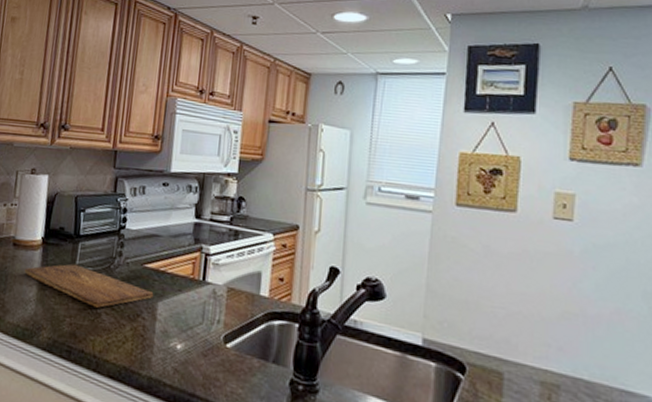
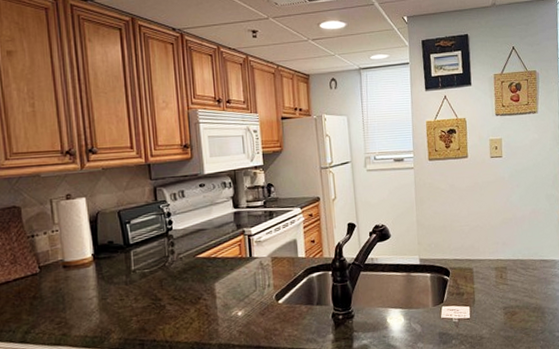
cutting board: present [24,263,154,308] -> none [80,270,210,302]

